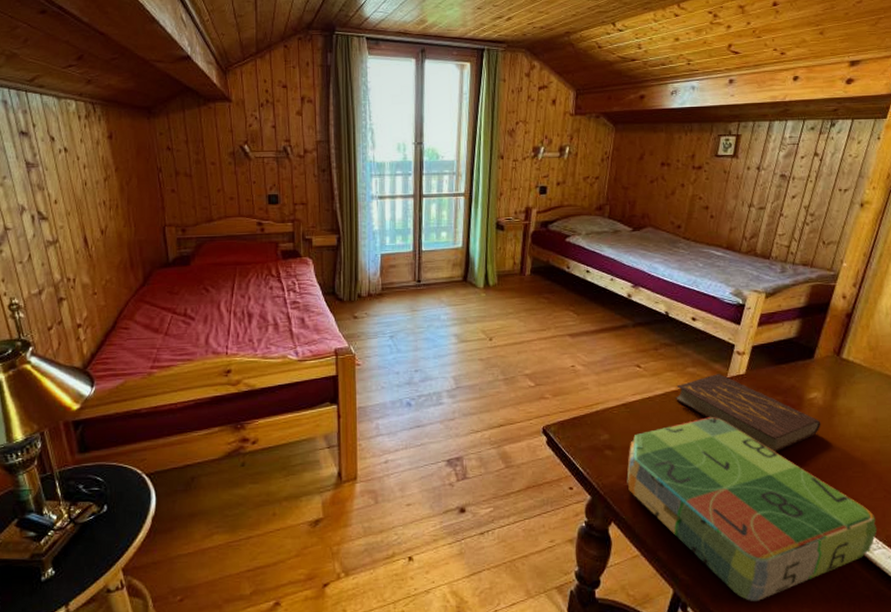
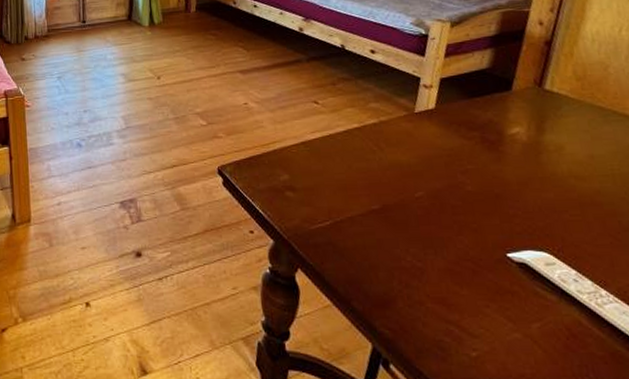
board game: present [627,417,878,601] -> none [311,155,607,359]
book: present [675,374,821,452] -> none [358,109,528,193]

